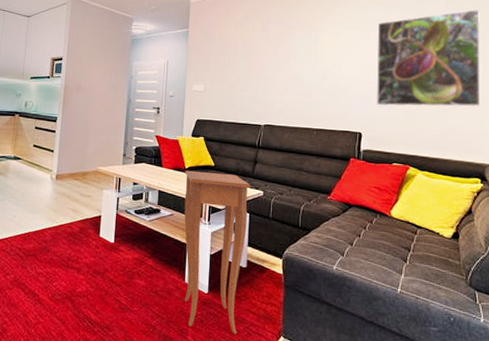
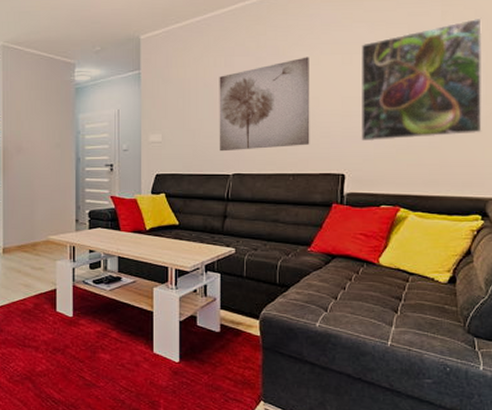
side table: present [184,170,251,335] -> none [146,231,221,403]
wall art: none [253,29,333,105] -> present [219,57,310,152]

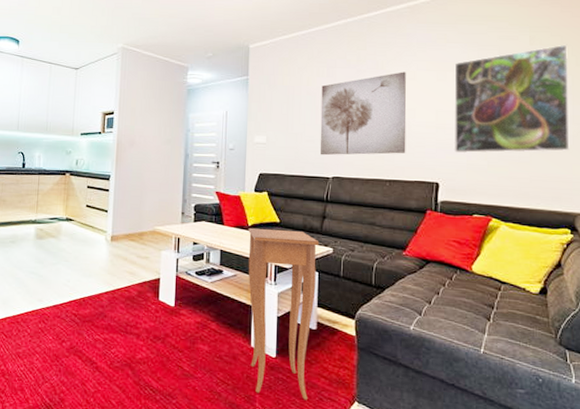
side table: none [146,231,221,403] -> present [248,227,319,400]

